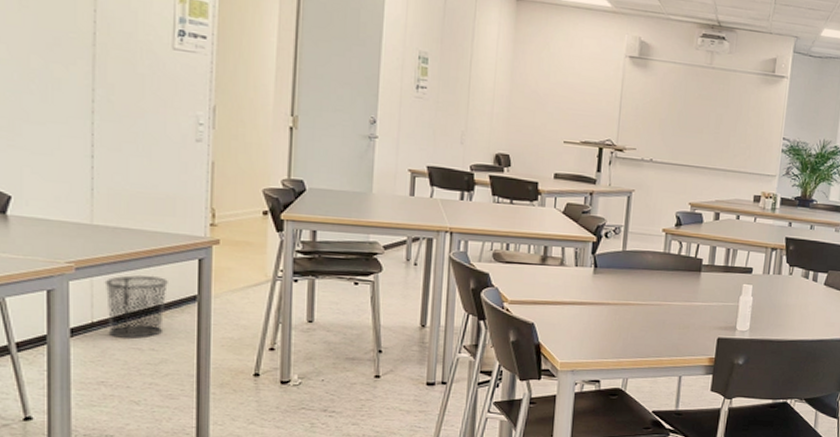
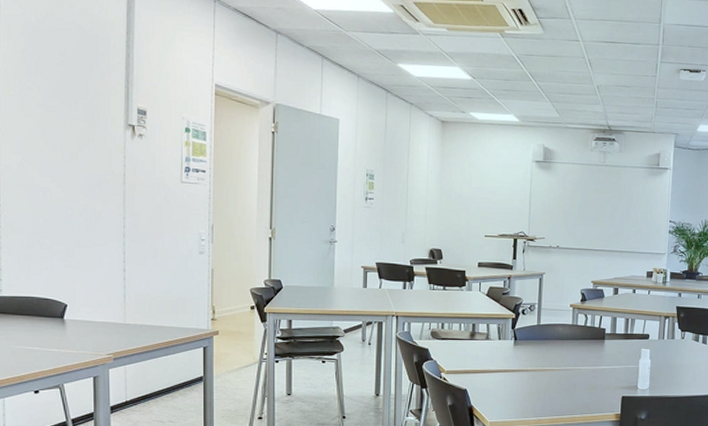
waste bin: present [104,275,168,339] -> none [135,362,181,413]

